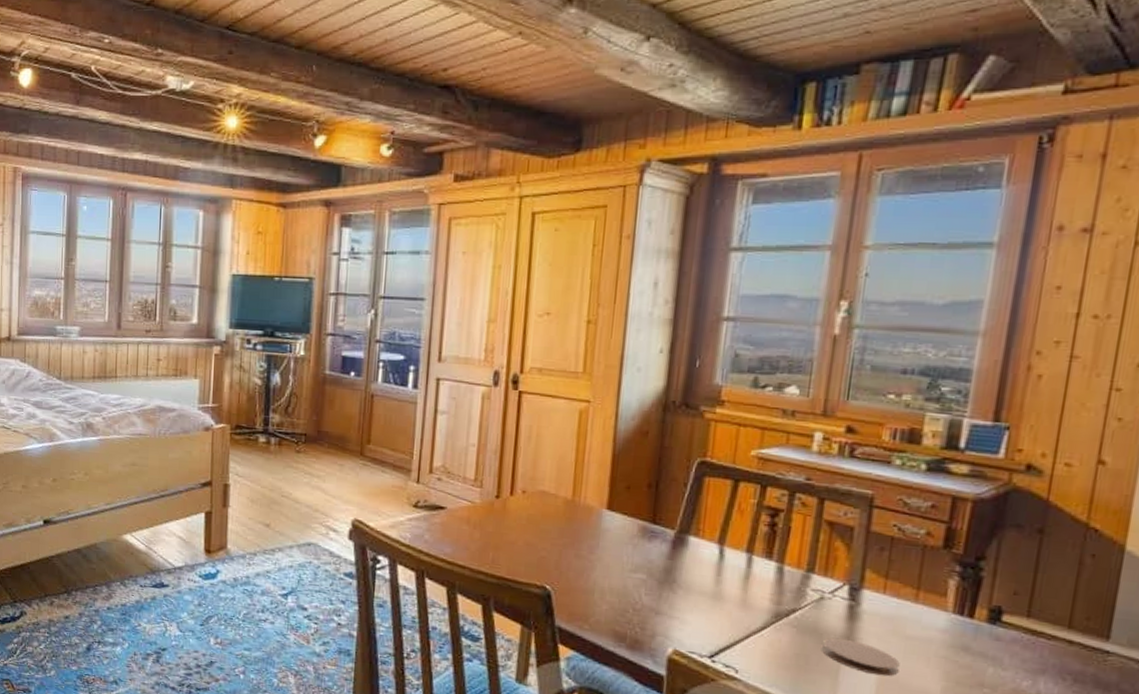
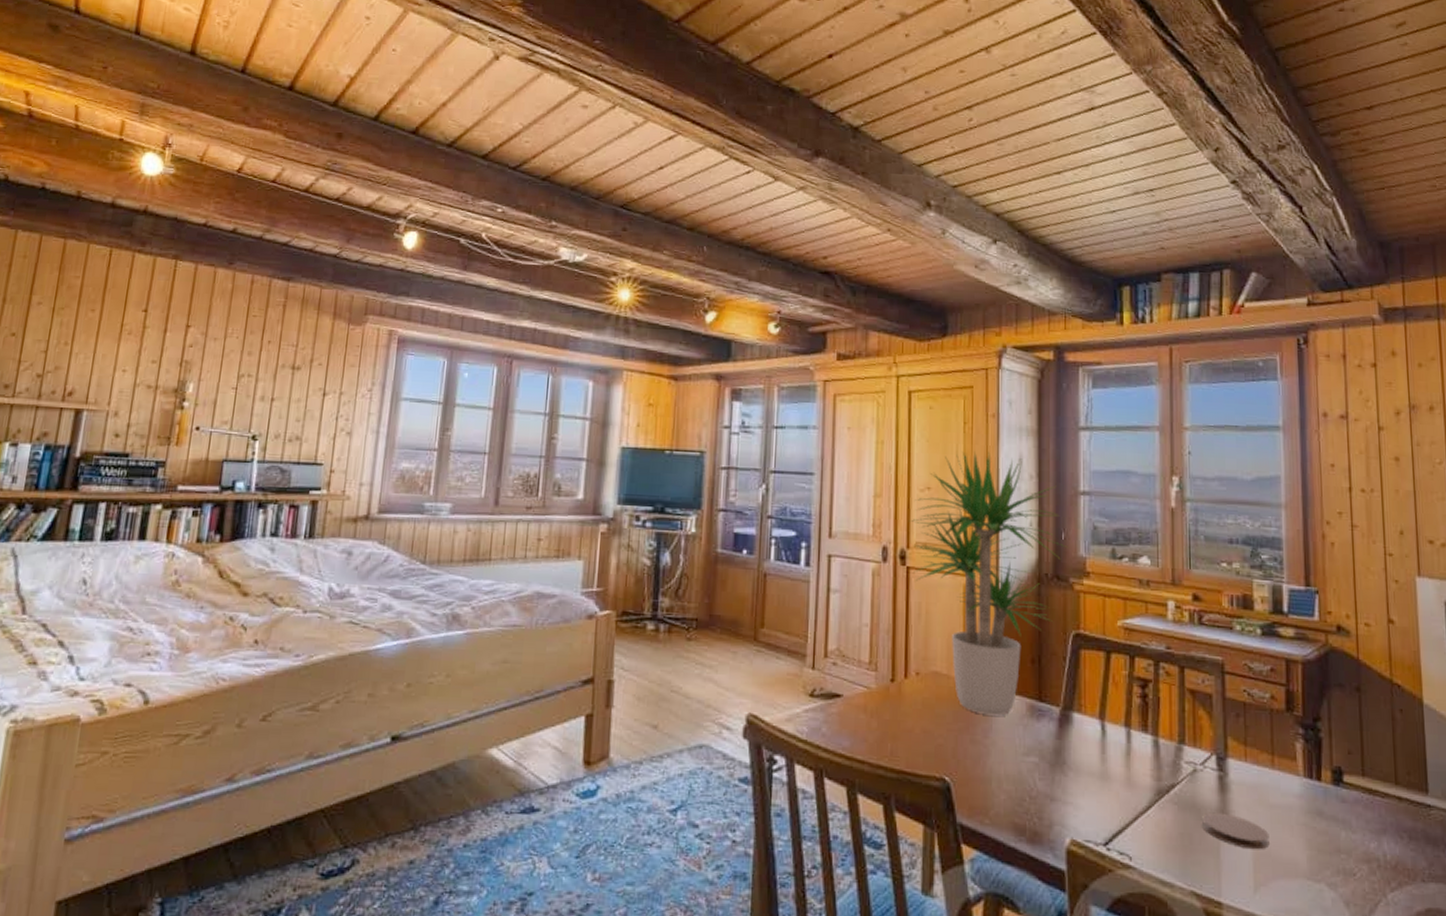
potted plant: none [523,274,702,535] -> present [908,450,1068,716]

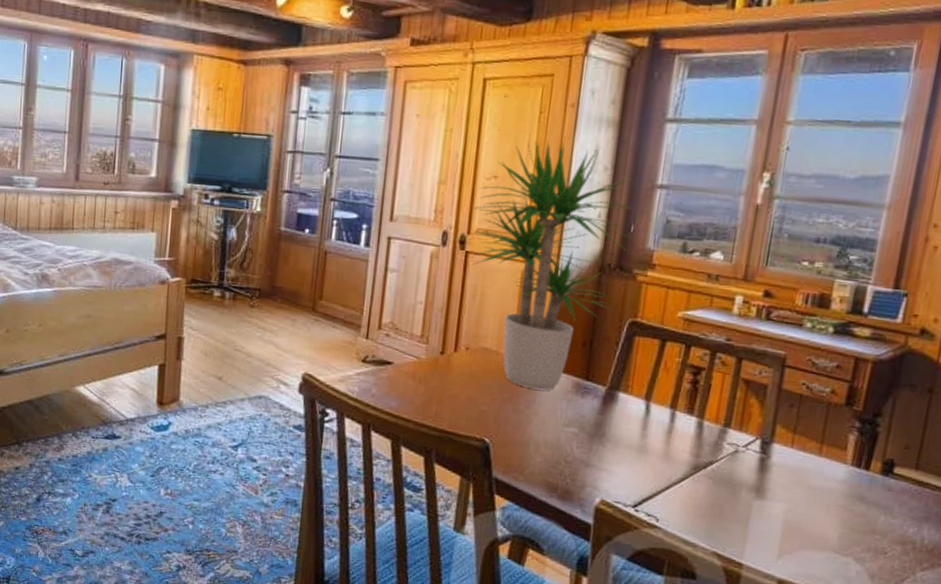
coaster: present [1202,812,1270,850] -> none [735,488,803,524]

